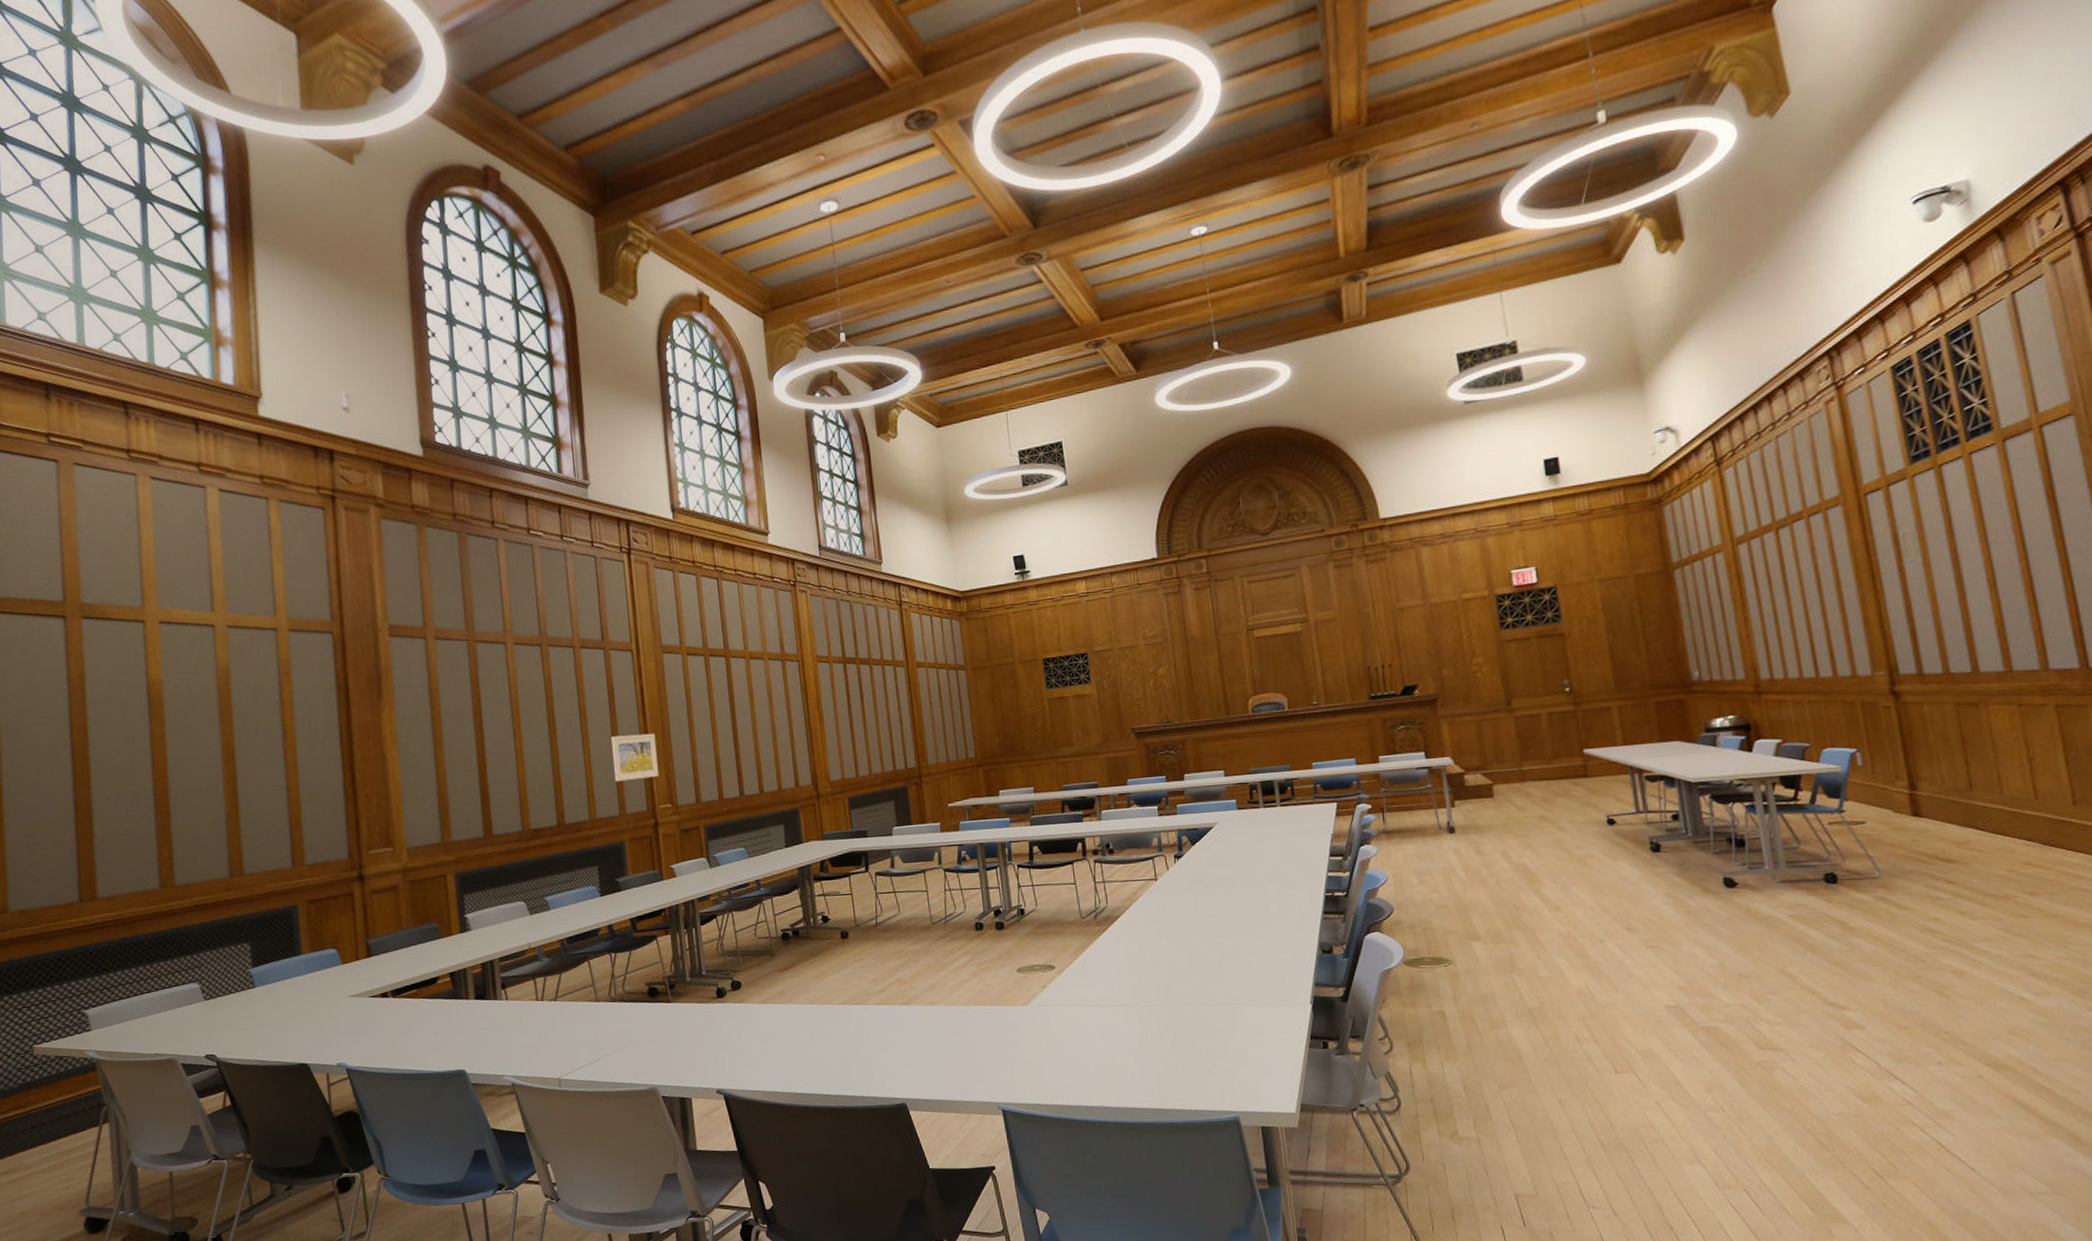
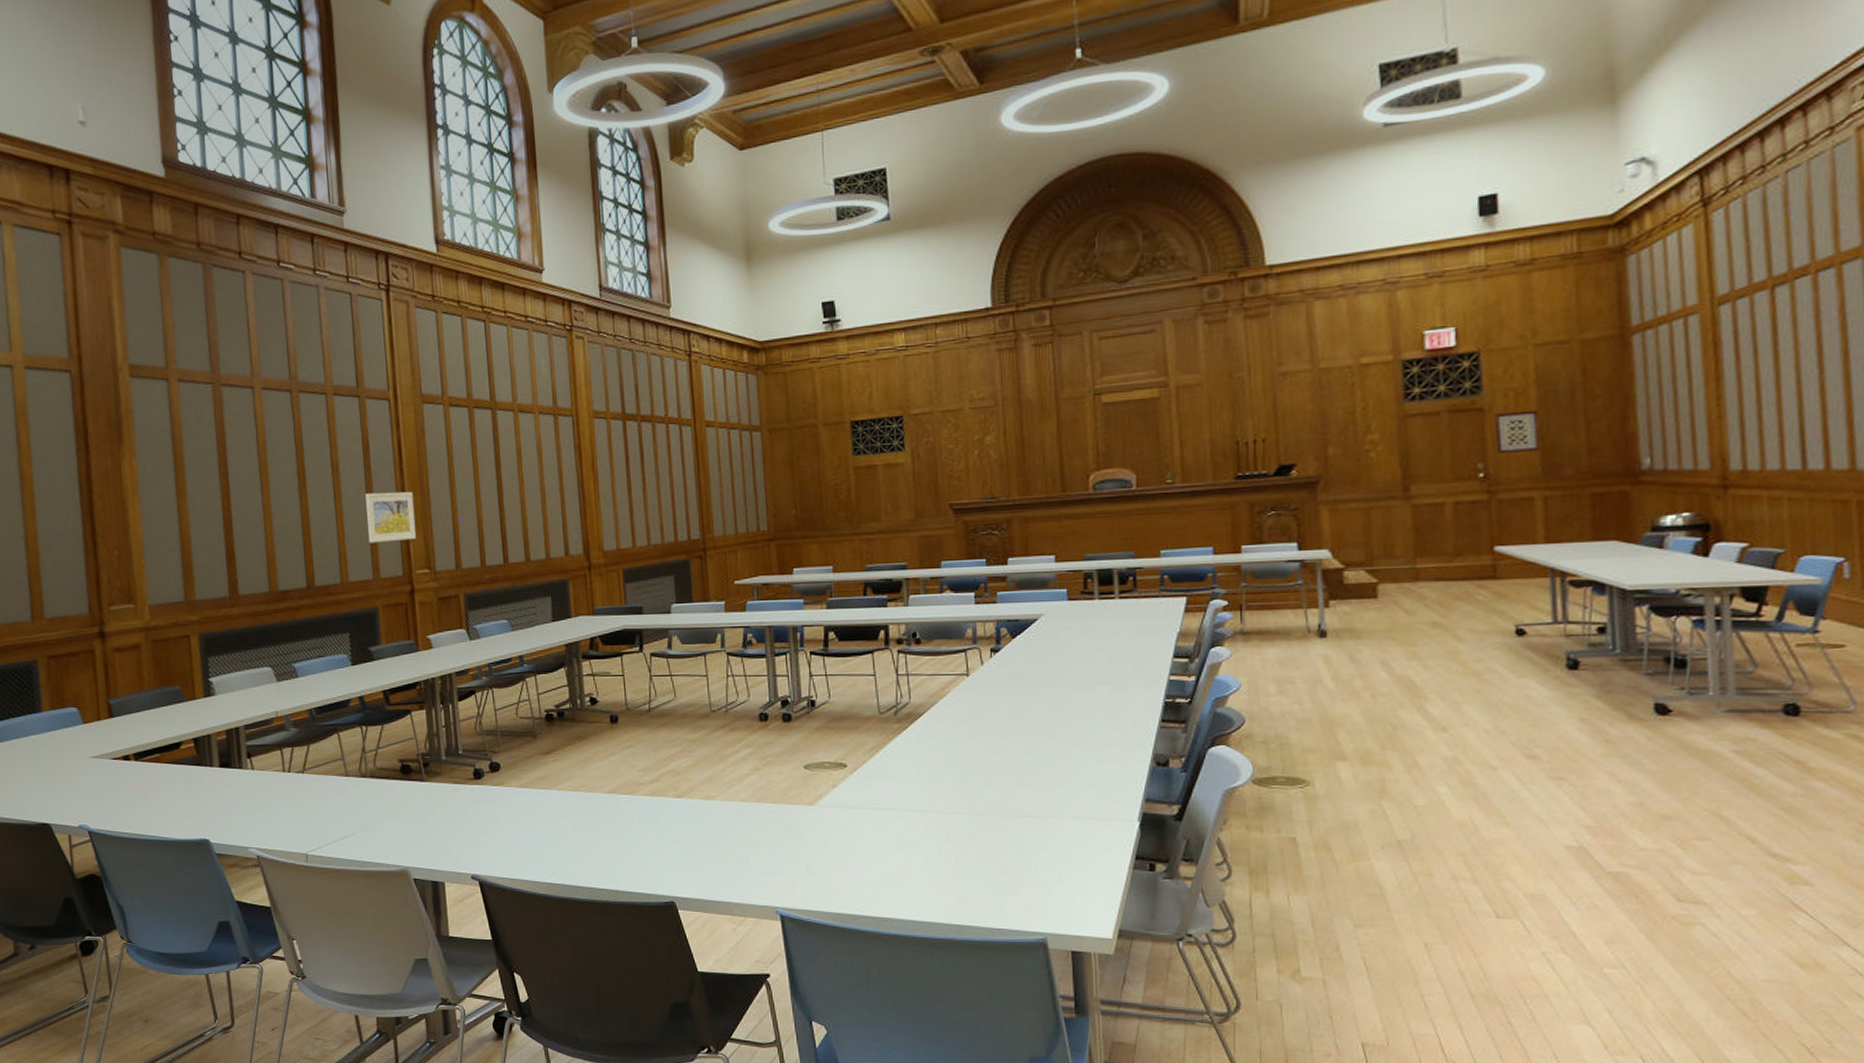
wall art: none [1573,634,1612,672] -> present [1494,410,1541,454]

